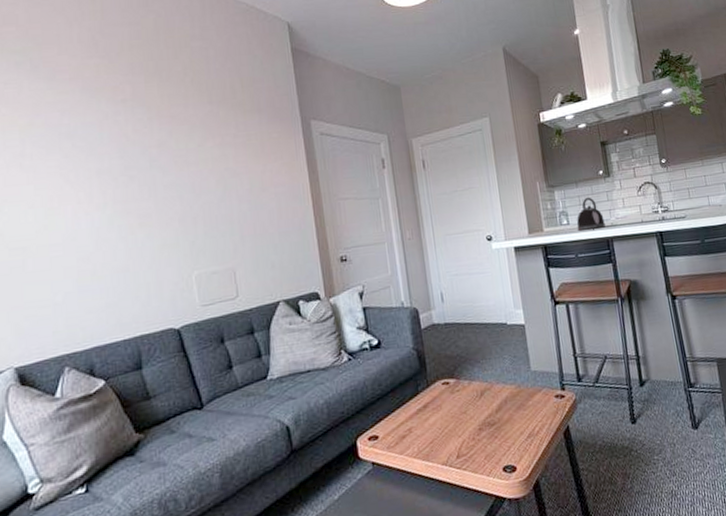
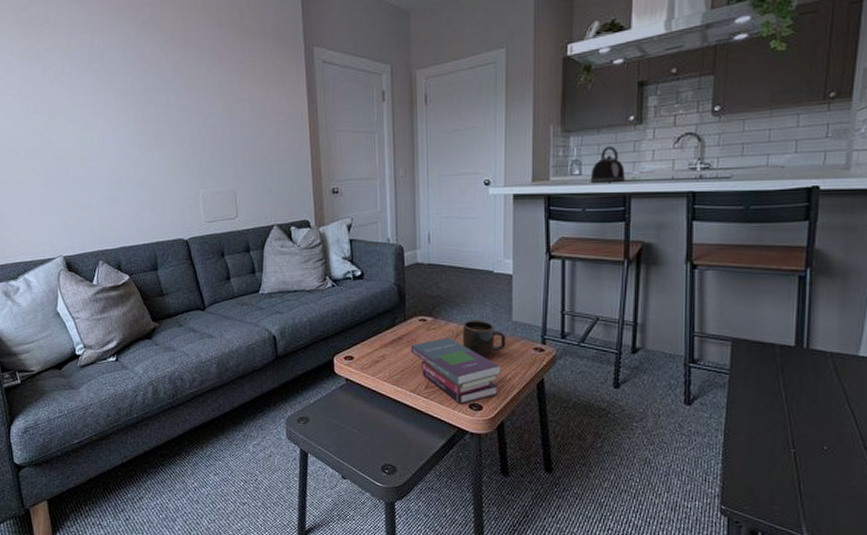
books: none [436,398,529,470] -> present [410,338,500,405]
mug: none [485,374,529,415] -> present [462,320,506,359]

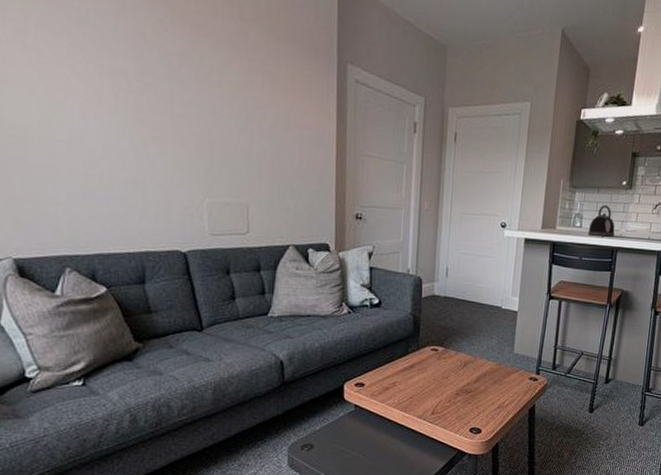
books: present [410,338,500,405] -> none [420,367,500,429]
mug: present [462,320,506,359] -> none [468,351,507,387]

